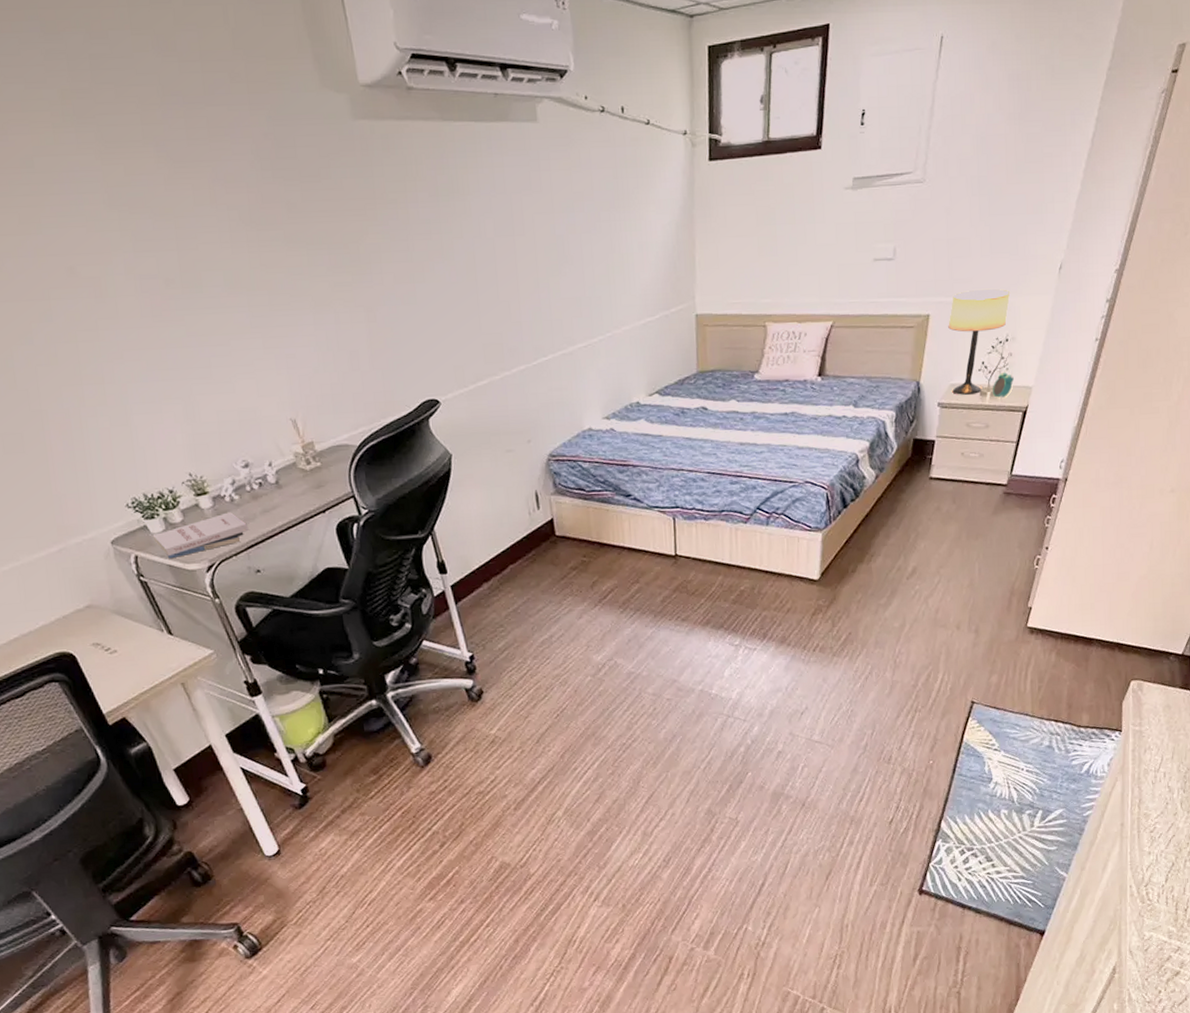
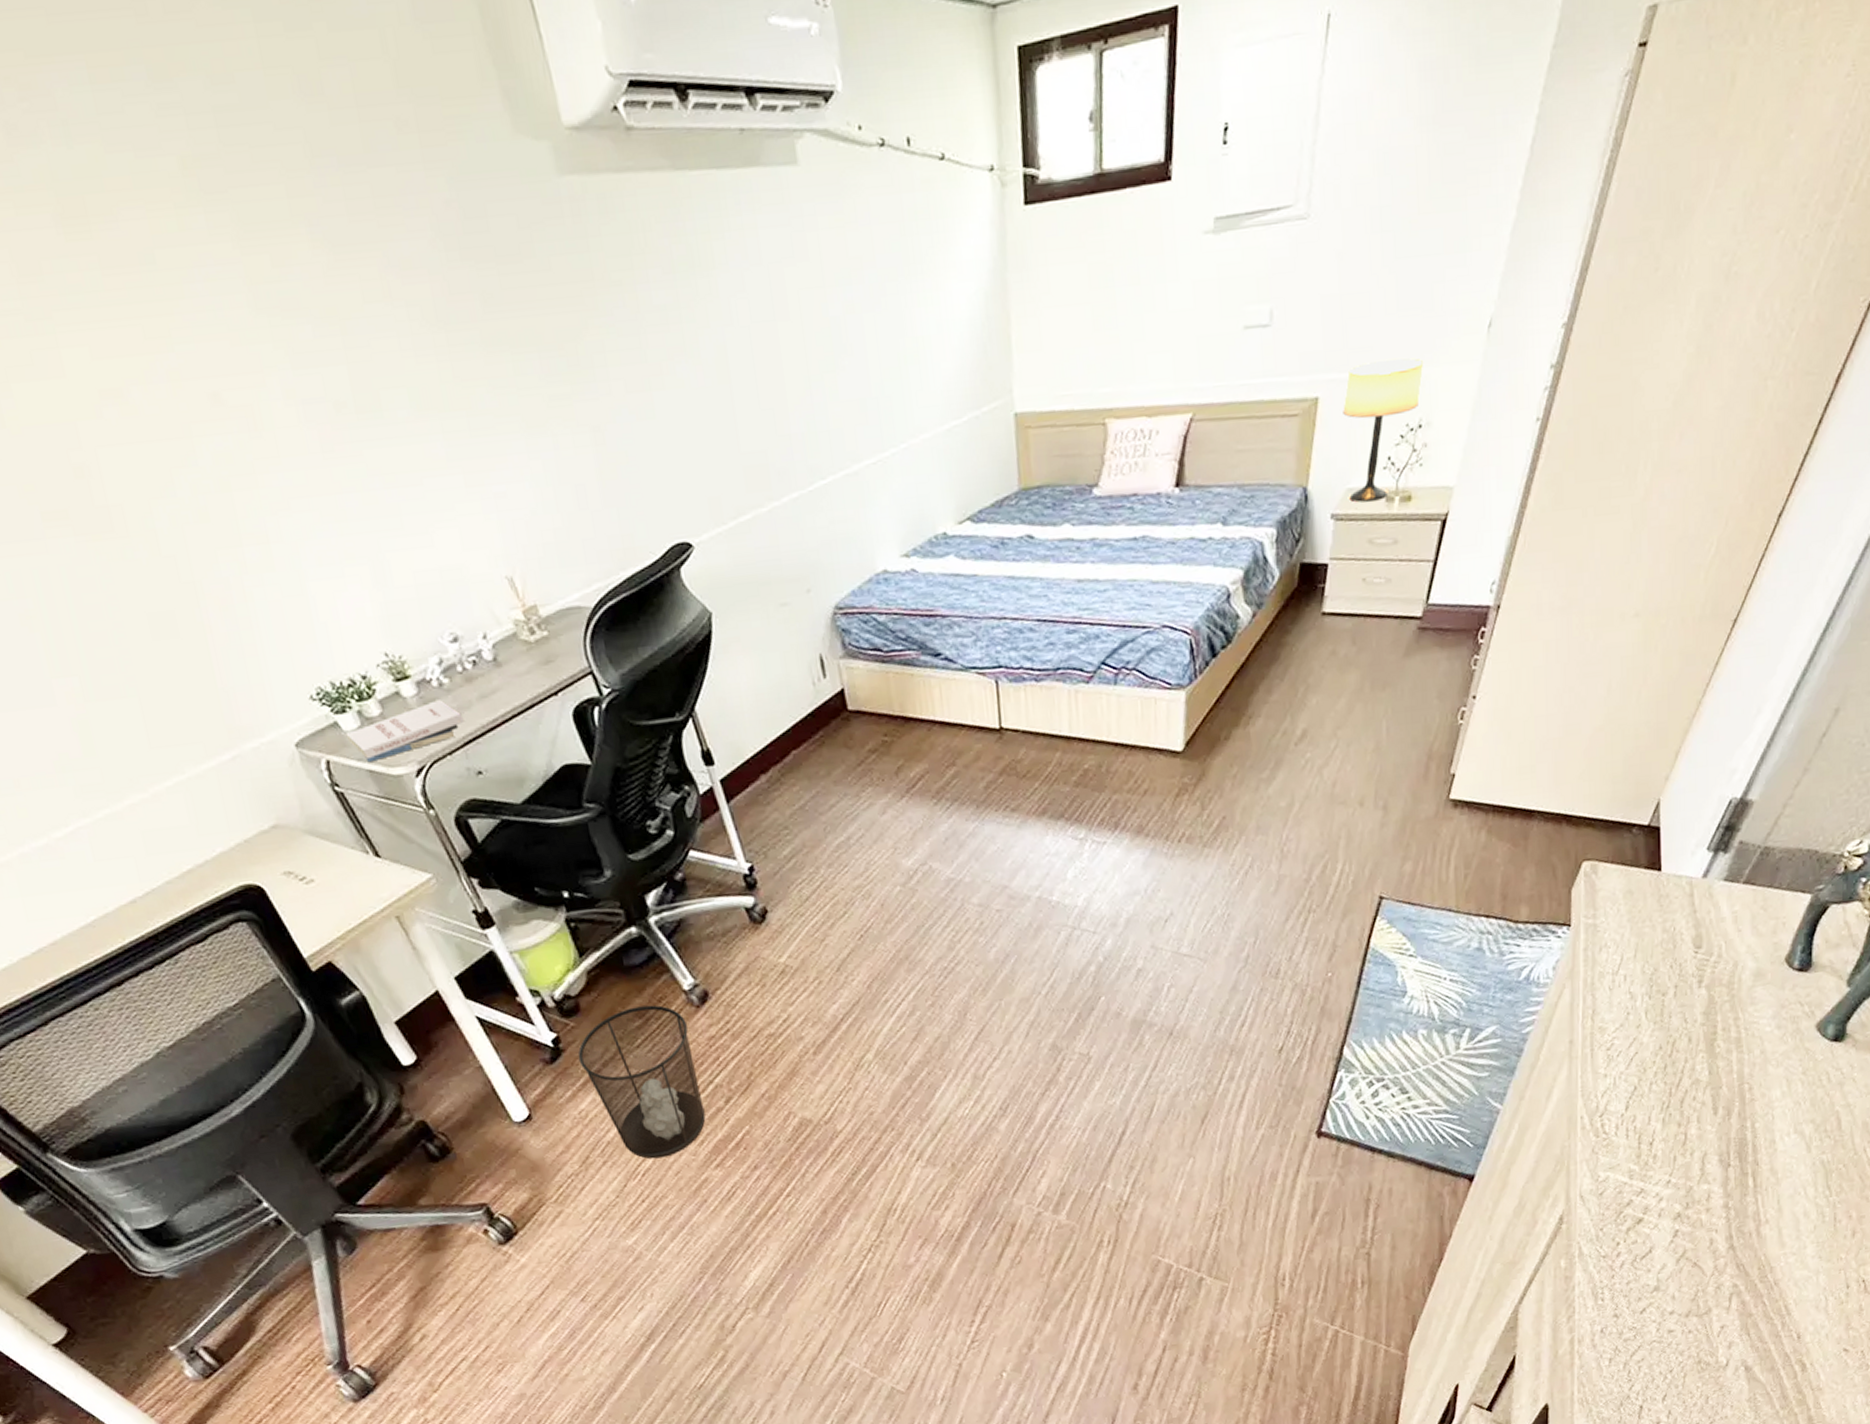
waste bin: none [322,764,423,891] -> present [578,1005,706,1159]
alarm clock: present [992,369,1014,401] -> none [1401,464,1430,508]

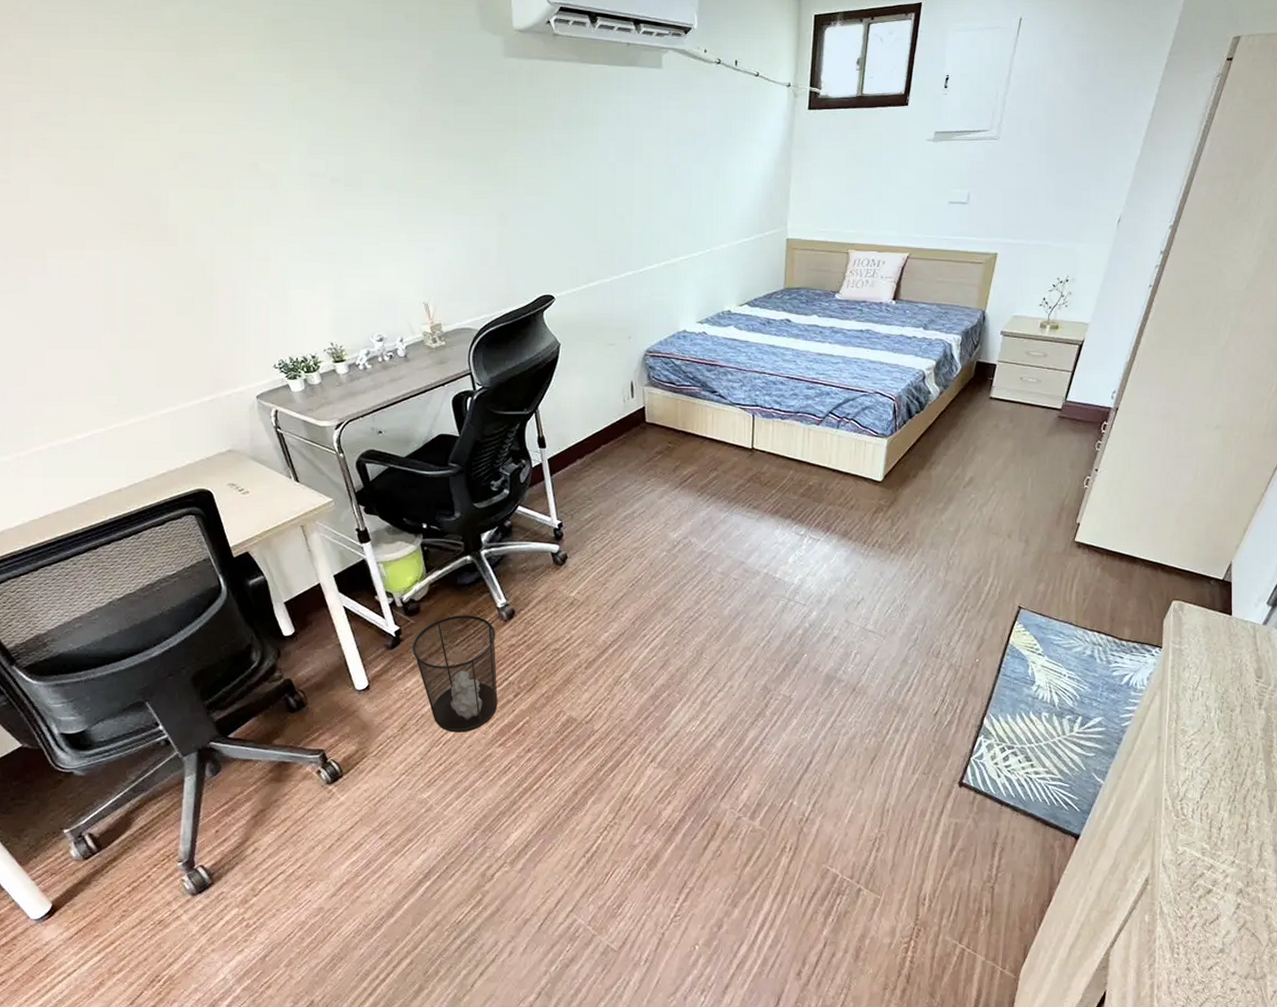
books: present [345,700,464,763] -> none [293,379,376,415]
table lamp: present [1343,358,1424,503] -> none [1014,234,1072,326]

